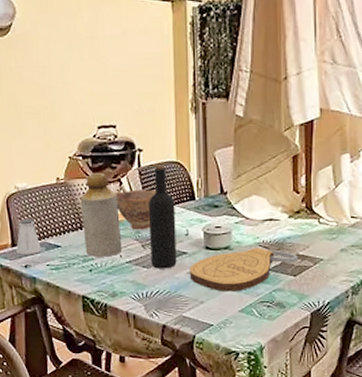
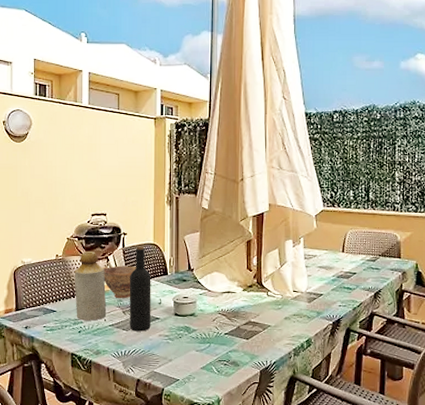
saltshaker: present [16,218,41,255] -> none [19,287,40,318]
cutting board: present [189,248,297,292] -> none [161,315,250,352]

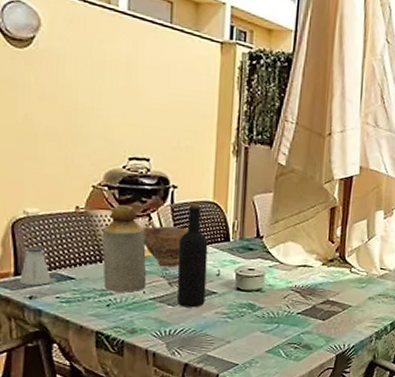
saltshaker: none [19,287,40,318] -> present [20,246,51,286]

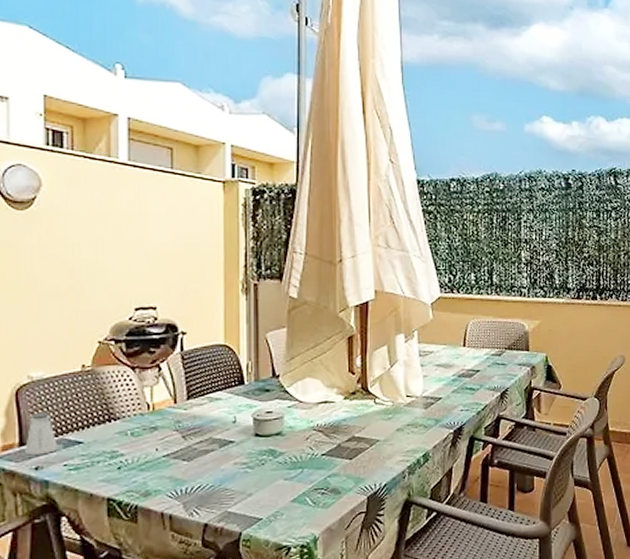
bottle: present [102,205,147,292] -> none [109,358,159,452]
bowl: present [142,226,190,268] -> none [152,375,201,420]
wine bottle: present [177,203,208,308] -> none [191,348,222,461]

